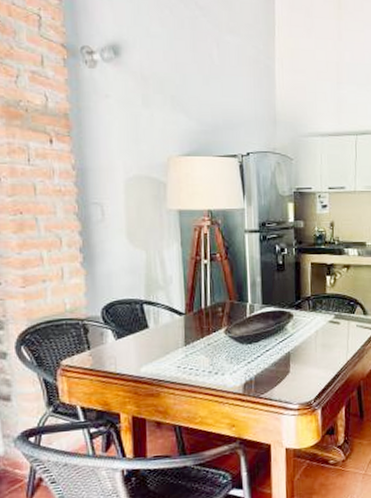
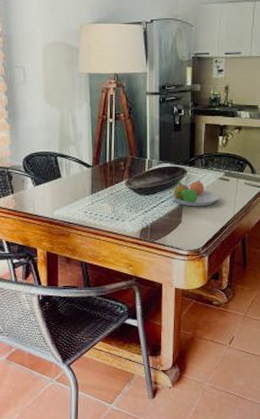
fruit bowl: none [277,325,331,355] -> present [172,181,220,207]

